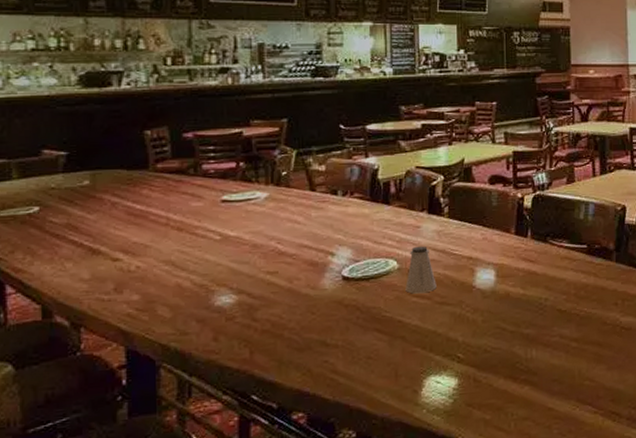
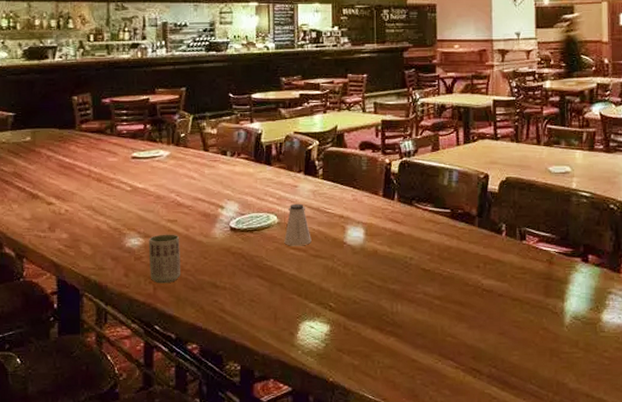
cup: none [243,287,283,346] -> present [148,234,180,284]

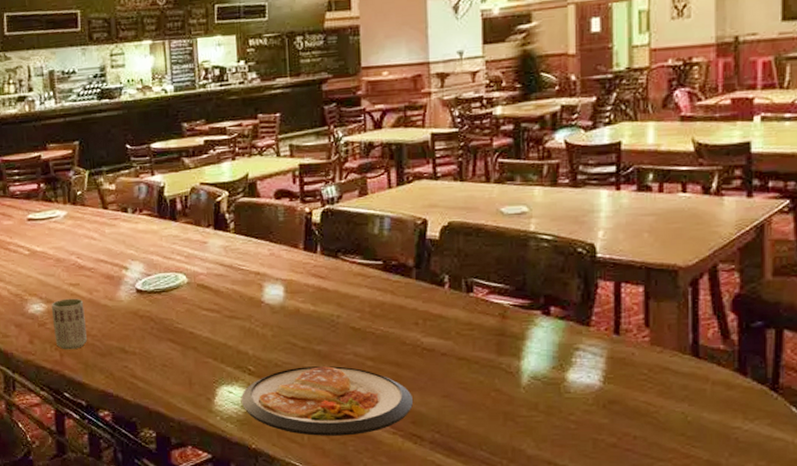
saltshaker: present [284,203,312,246] -> none [195,261,225,307]
dish: none [322,304,474,370] -> present [241,366,414,436]

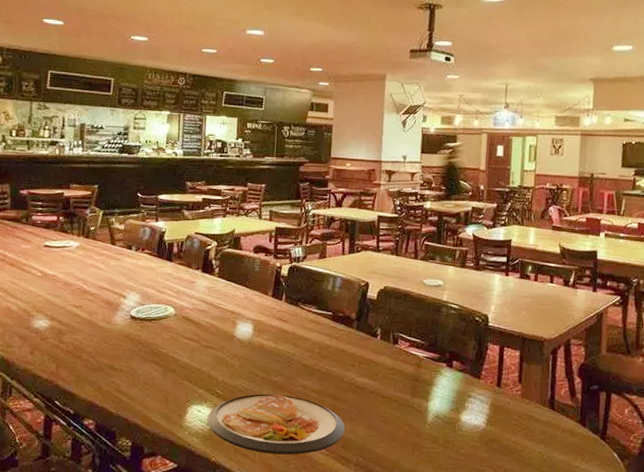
cup: present [51,298,87,350] -> none [54,318,84,364]

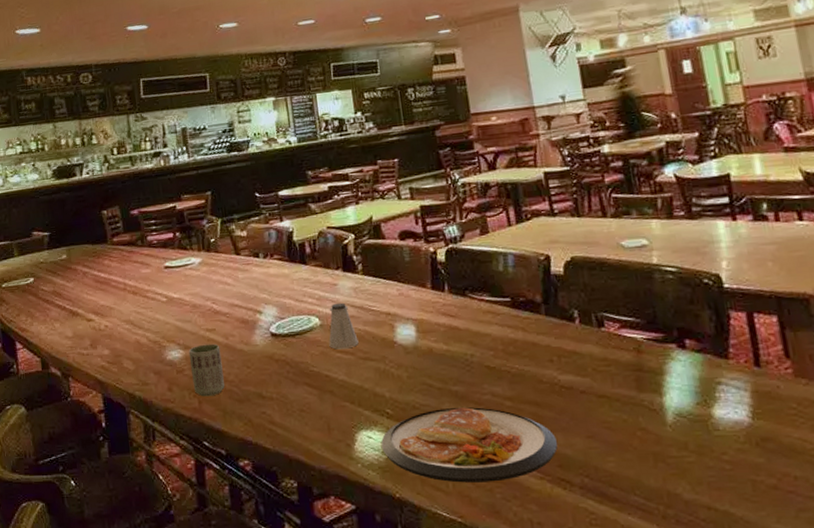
cup: none [54,318,84,364] -> present [188,343,225,397]
saltshaker: none [179,298,204,337] -> present [329,302,359,349]

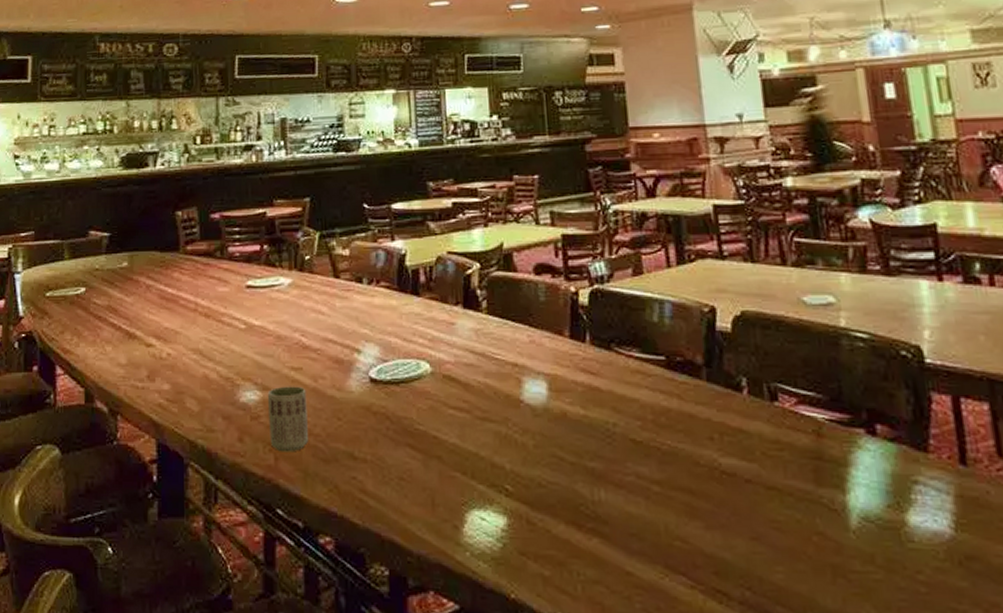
saltshaker: present [329,302,359,349] -> none [440,346,477,405]
dish: present [381,407,558,483] -> none [497,489,715,588]

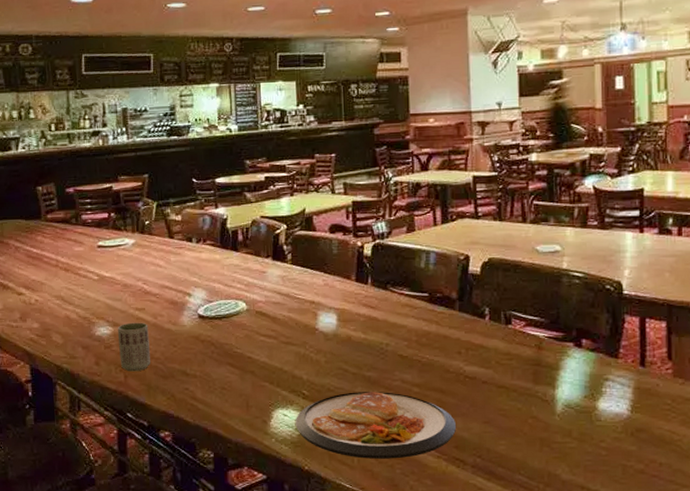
dish: none [497,489,715,588] -> present [296,392,457,459]

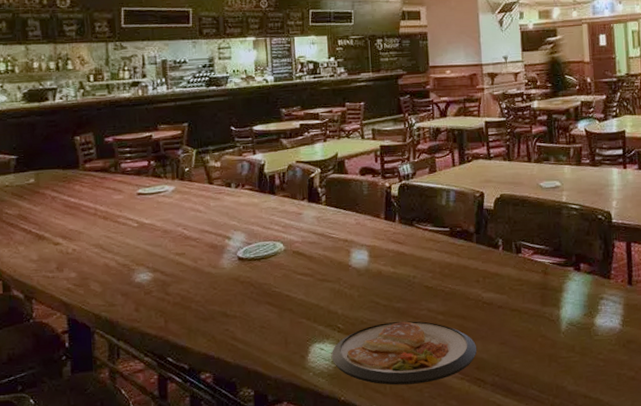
cup: present [117,322,150,372] -> none [157,267,191,316]

